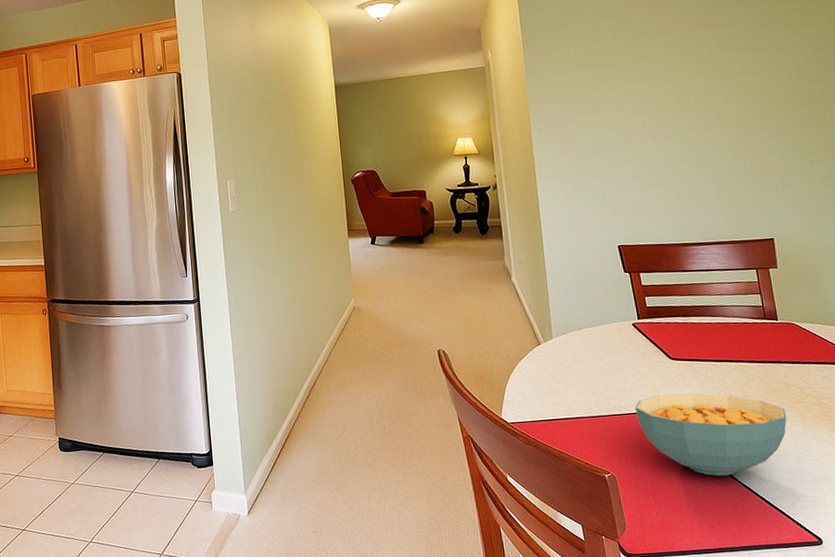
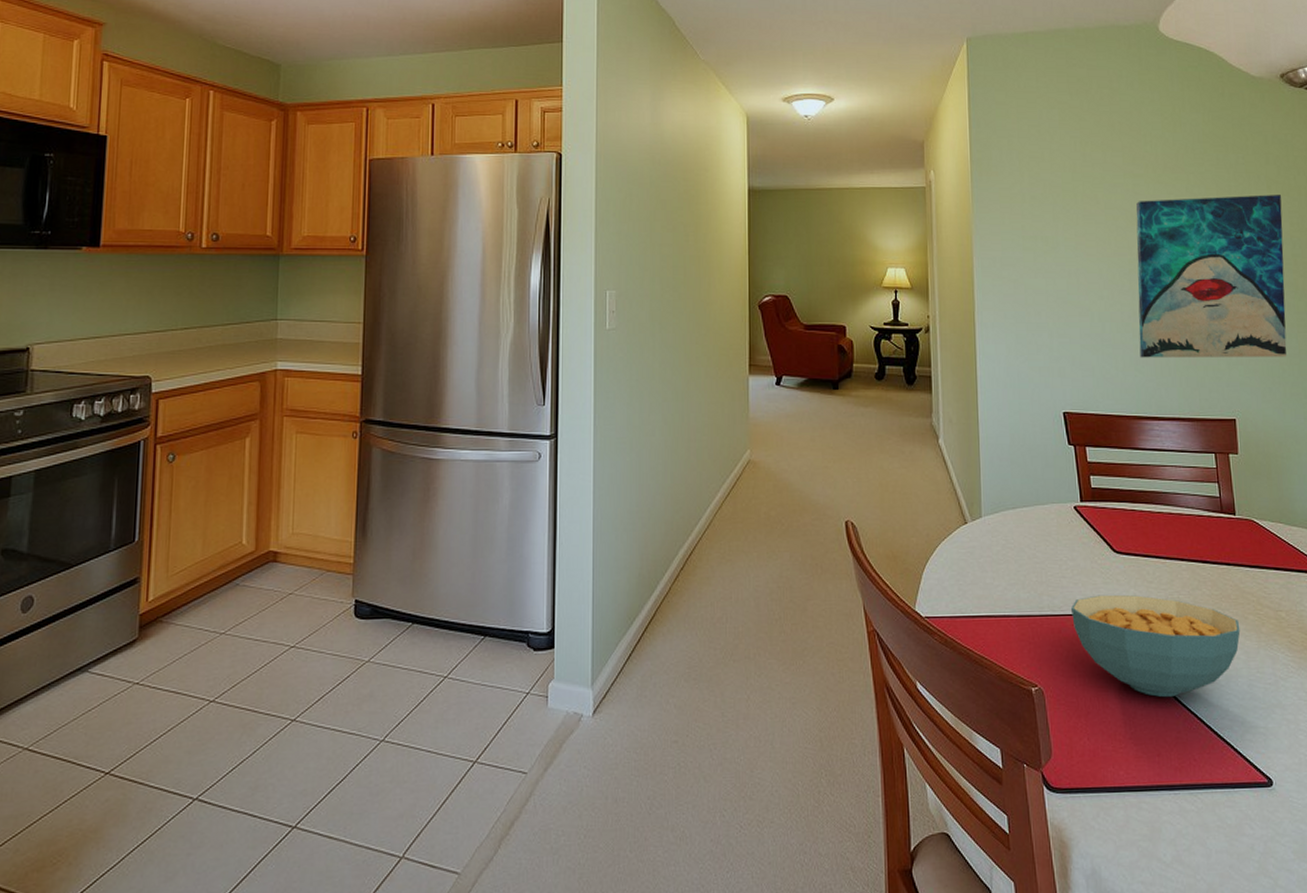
wall art: none [673,38,818,193] -> present [1136,195,1287,358]

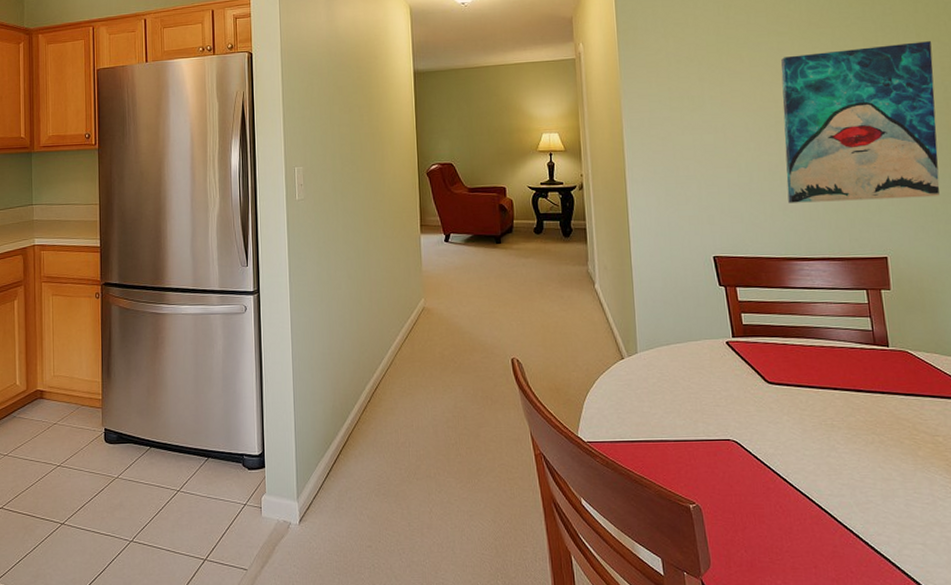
cereal bowl: present [1071,594,1241,698] -> none [726,421,896,515]

